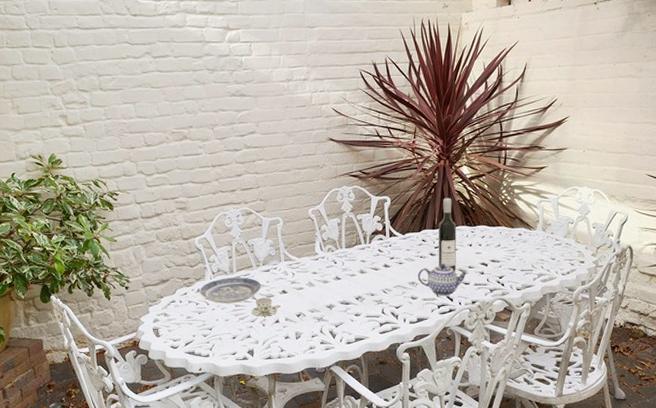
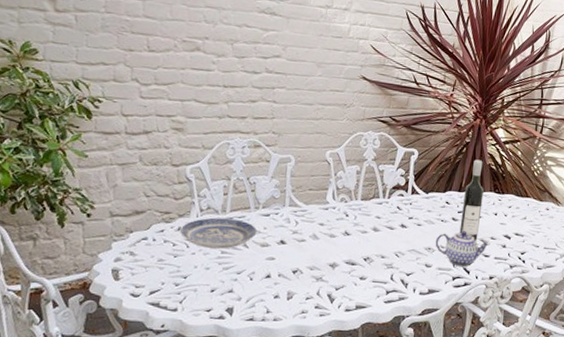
teacup: present [252,297,277,317] -> none [239,246,271,269]

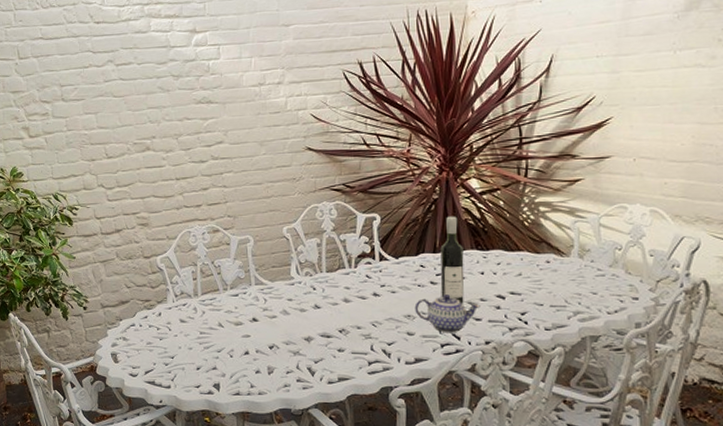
plate: present [179,217,258,249] -> none [160,301,230,330]

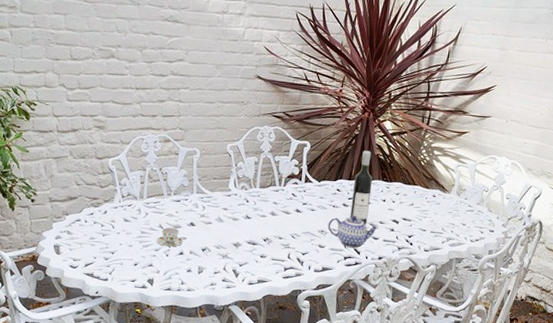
teacup: none [218,325,247,347] -> present [157,227,183,247]

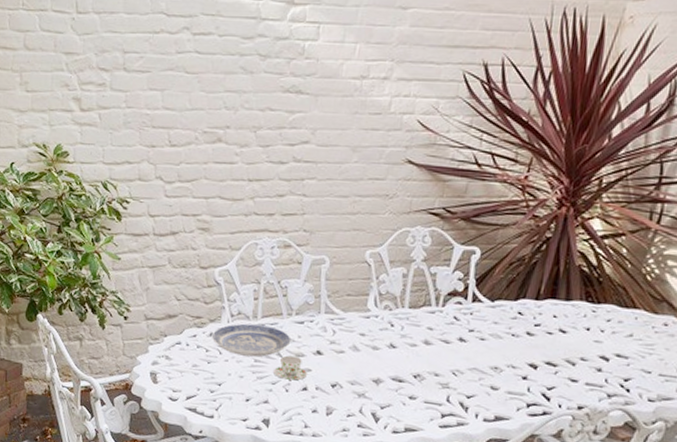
plate: none [106,203,171,230] -> present [211,323,291,357]
teapot: present [327,215,379,248] -> none [503,347,580,393]
bottle: present [350,150,373,225] -> none [536,259,571,361]

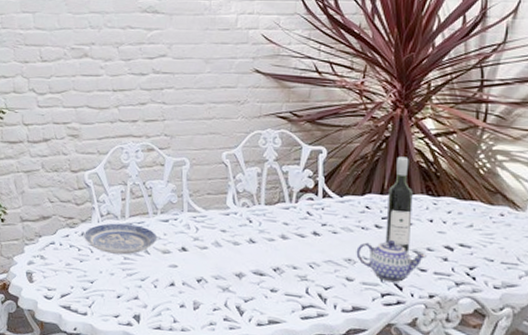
teacup: present [274,355,307,381] -> none [142,252,174,277]
teapot: none [503,347,580,393] -> present [356,239,427,283]
bottle: none [536,259,571,361] -> present [385,156,413,252]

